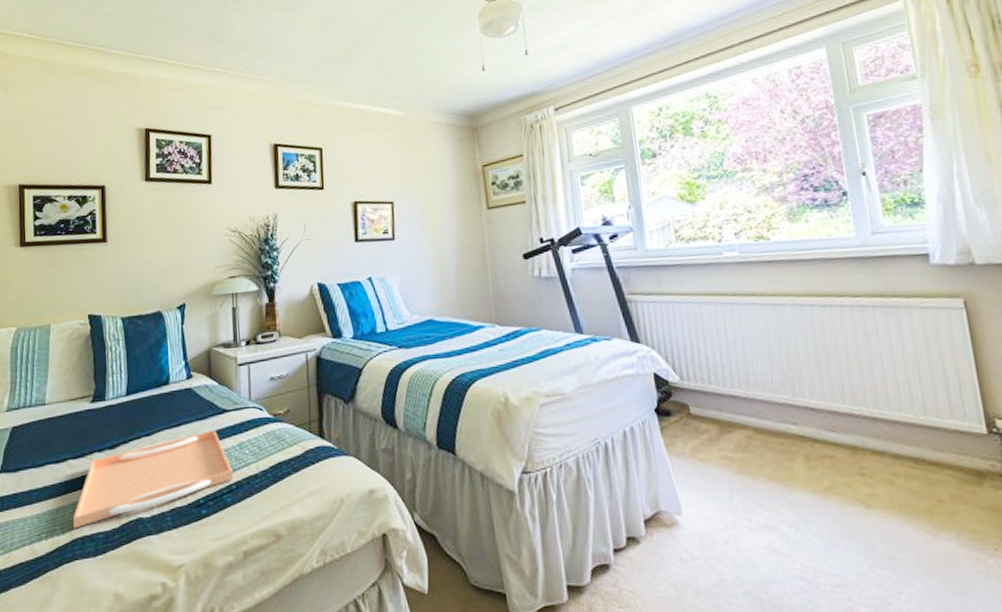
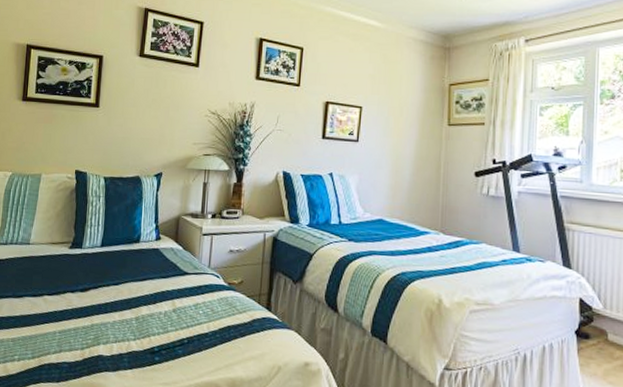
serving tray: present [73,429,233,529] -> none [43,288,186,356]

